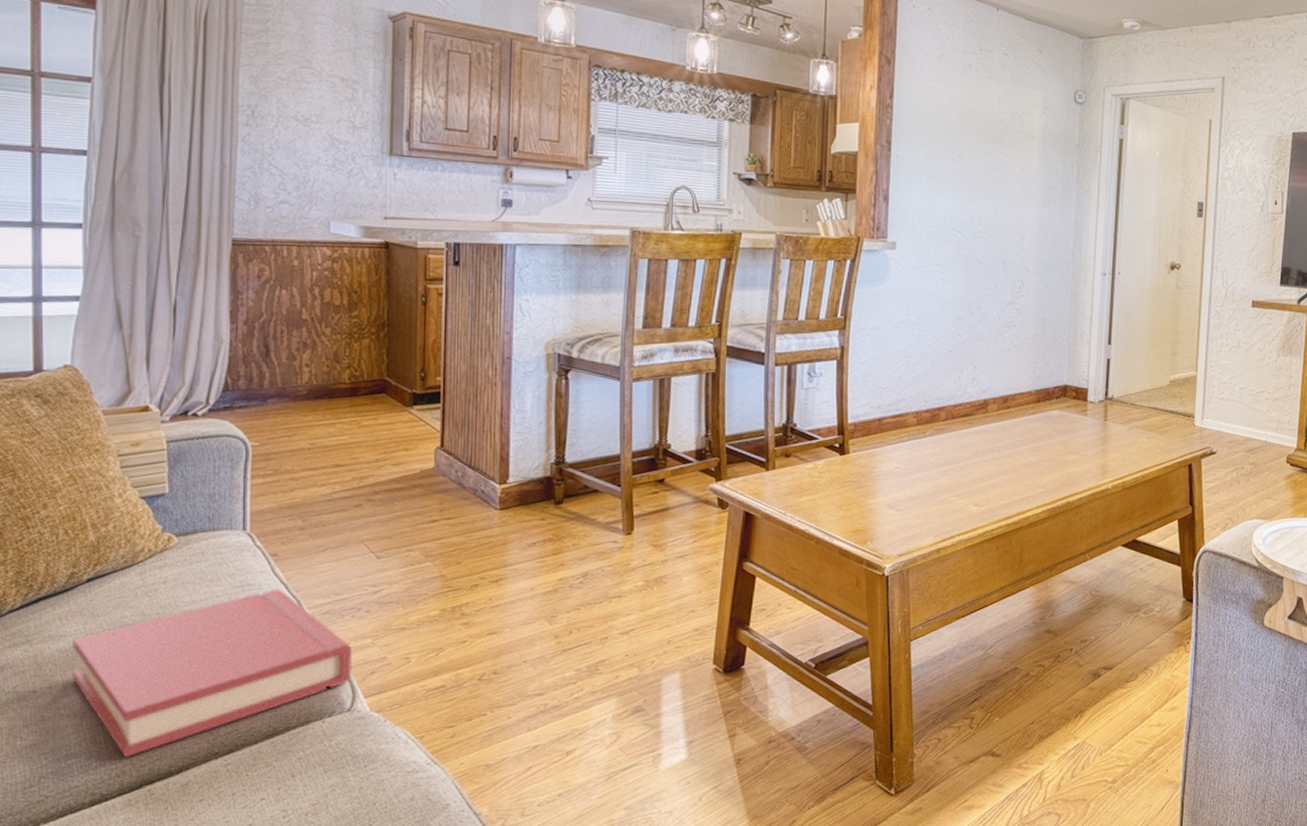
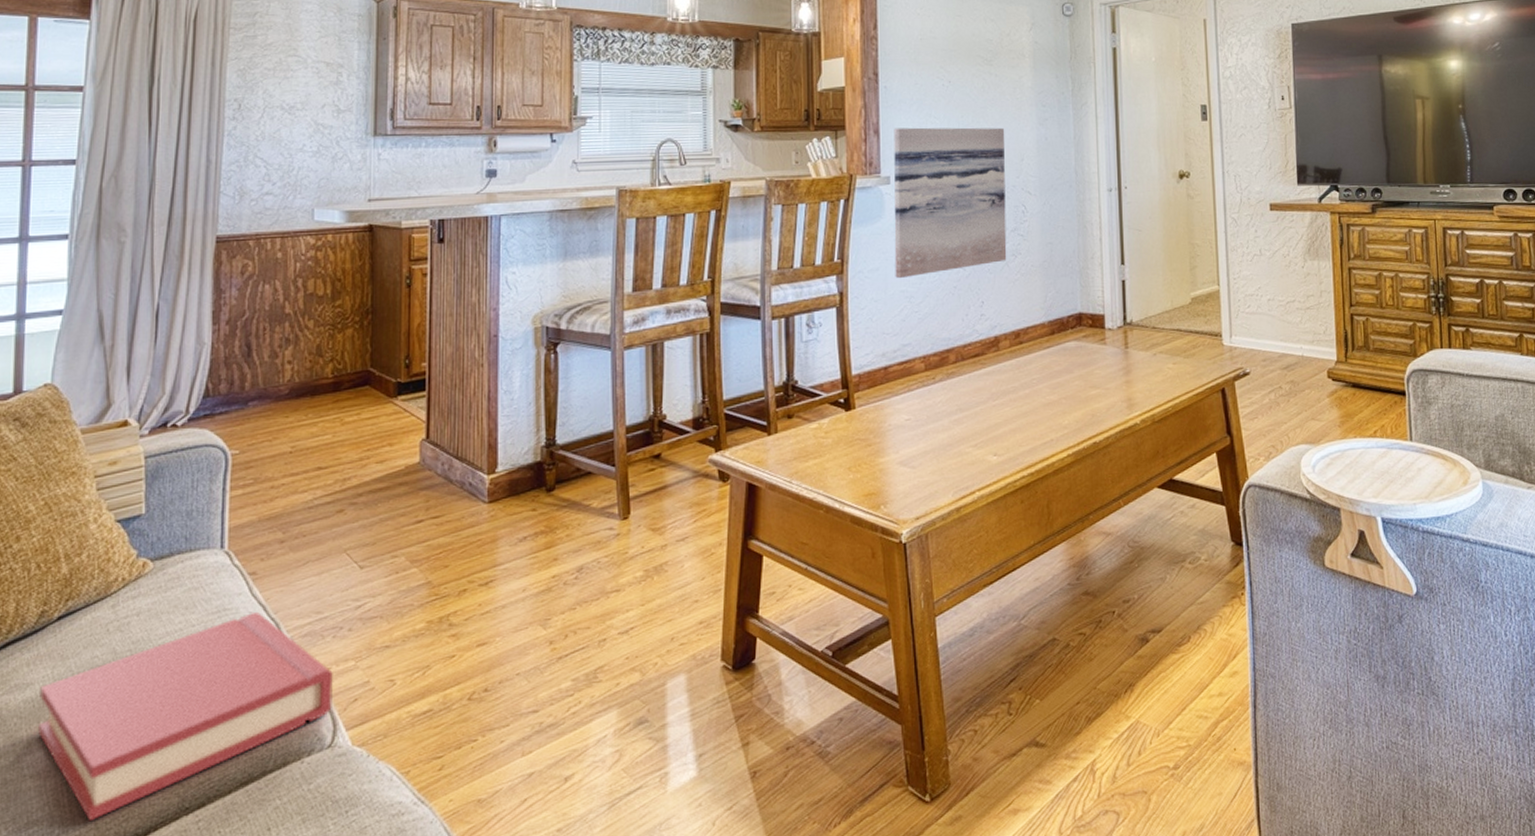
wall art: none [894,196,1010,338] -> present [894,127,1007,278]

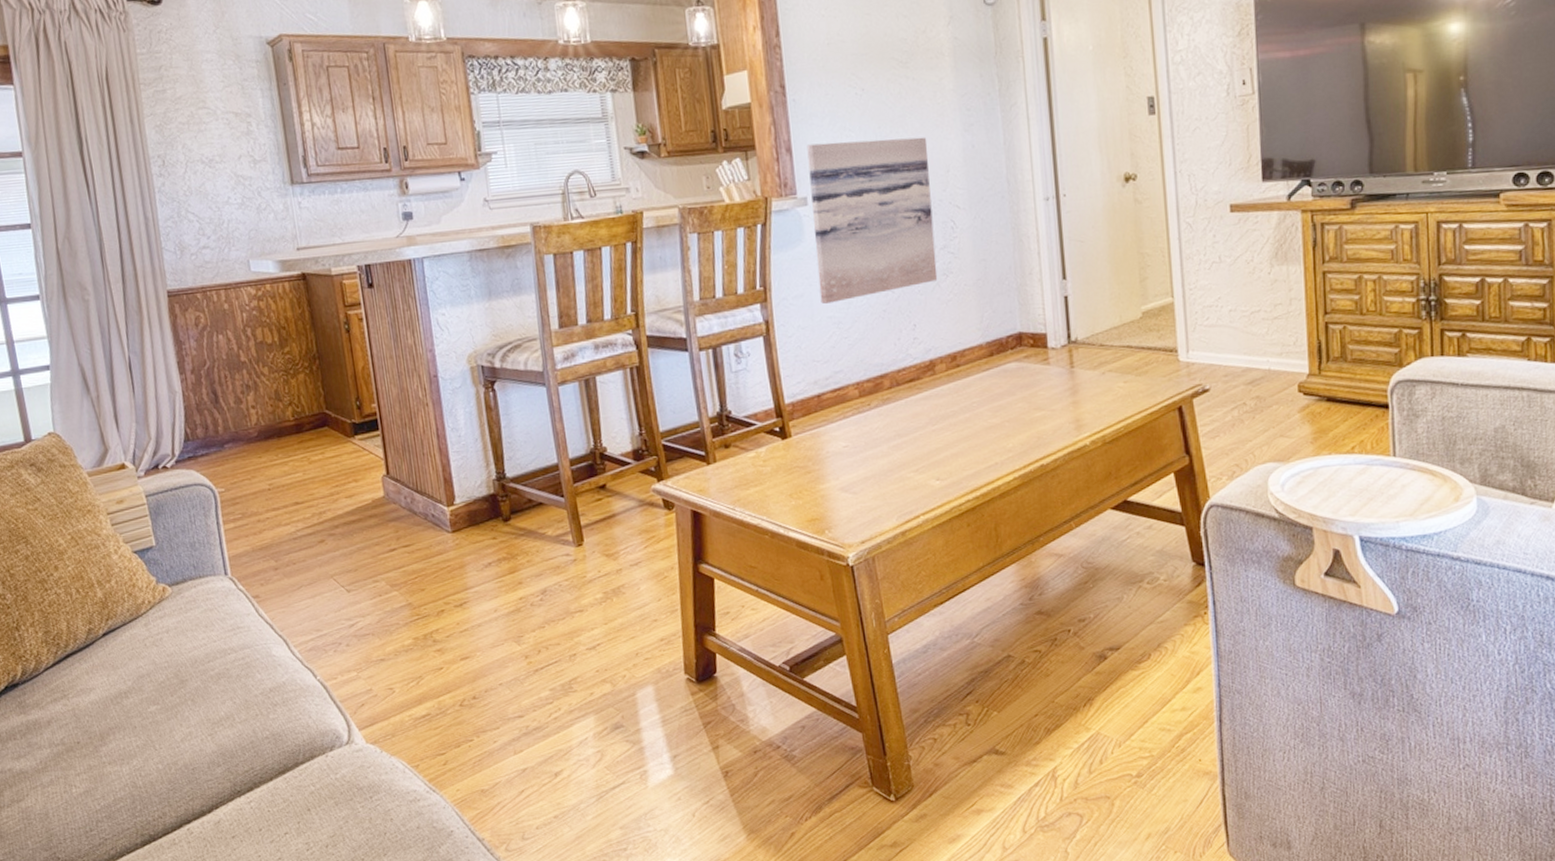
hardback book: present [38,611,334,822] -> none [101,629,344,800]

